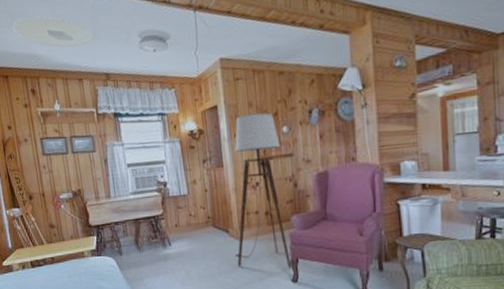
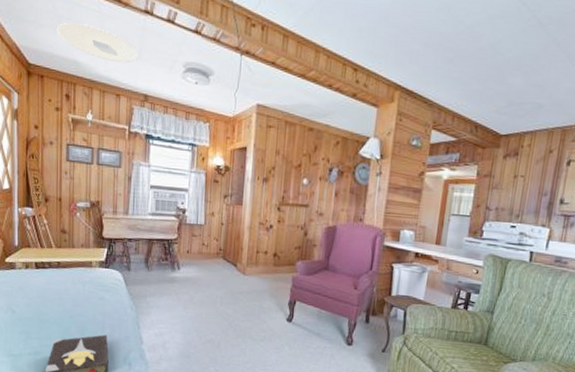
floor lamp: present [234,112,292,268] -> none [238,161,299,308]

